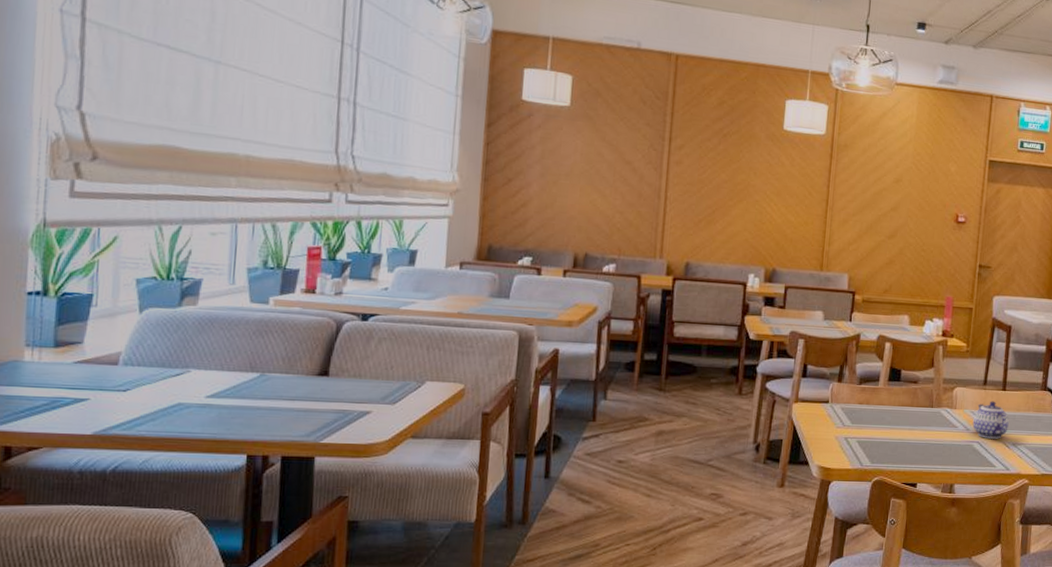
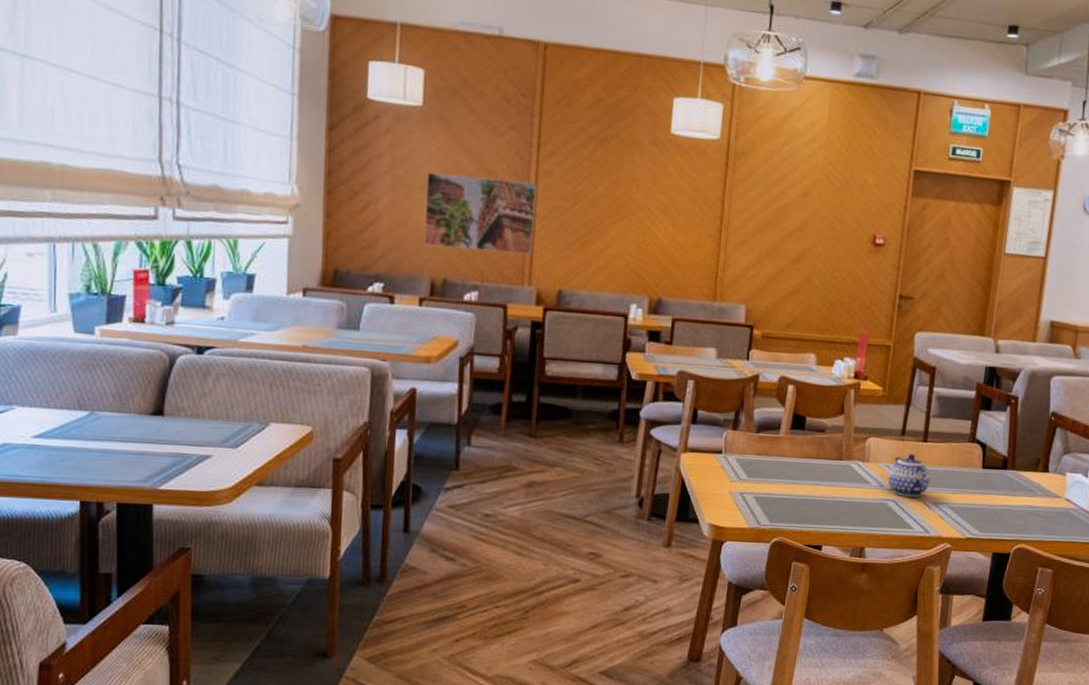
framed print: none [569,161,668,232] -> present [424,172,537,254]

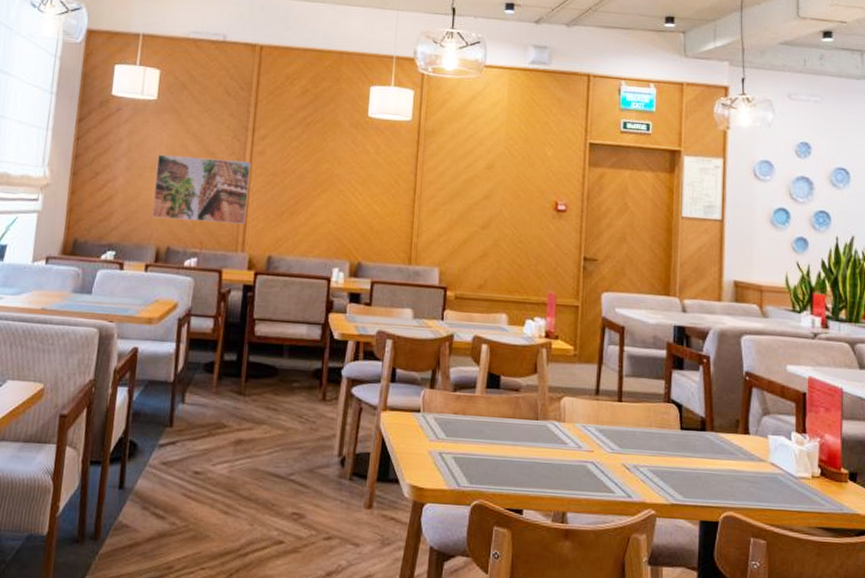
teapot: present [887,453,930,497] -> none [585,413,628,459]

